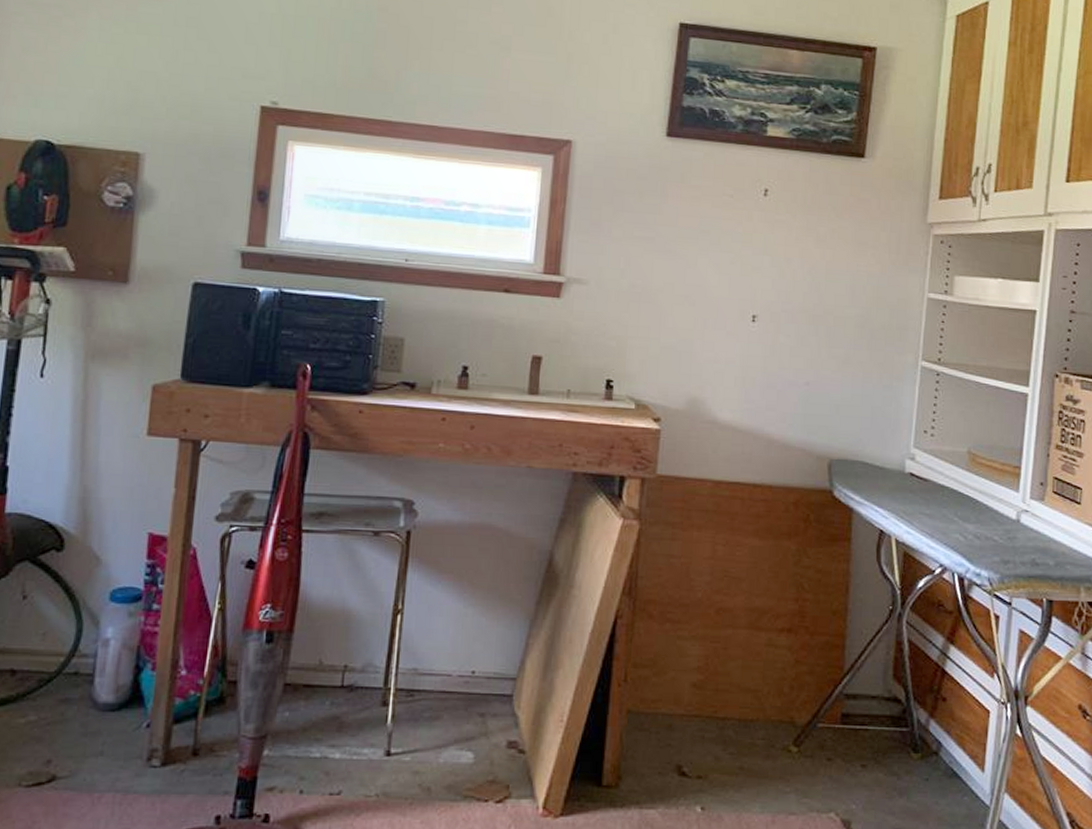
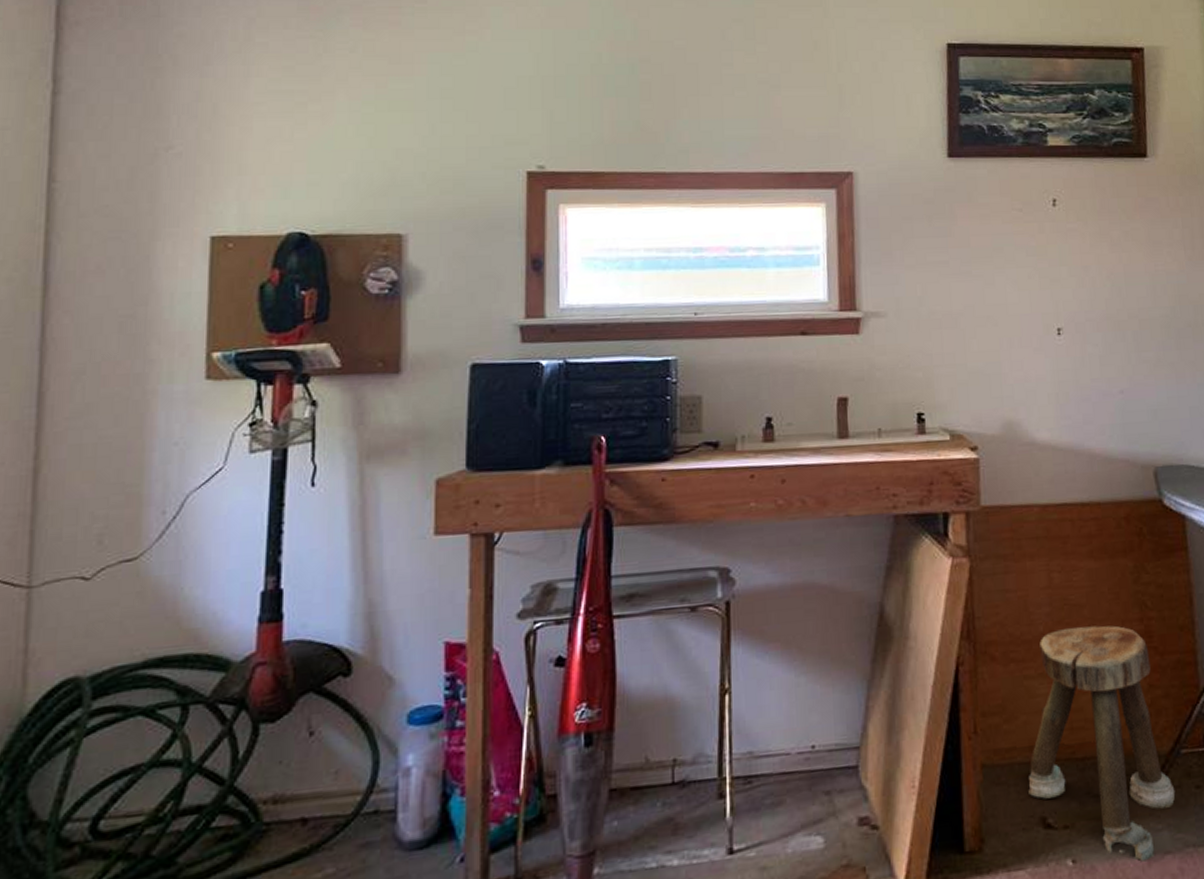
stool: none [668,597,807,818] -> present [1028,625,1176,862]

